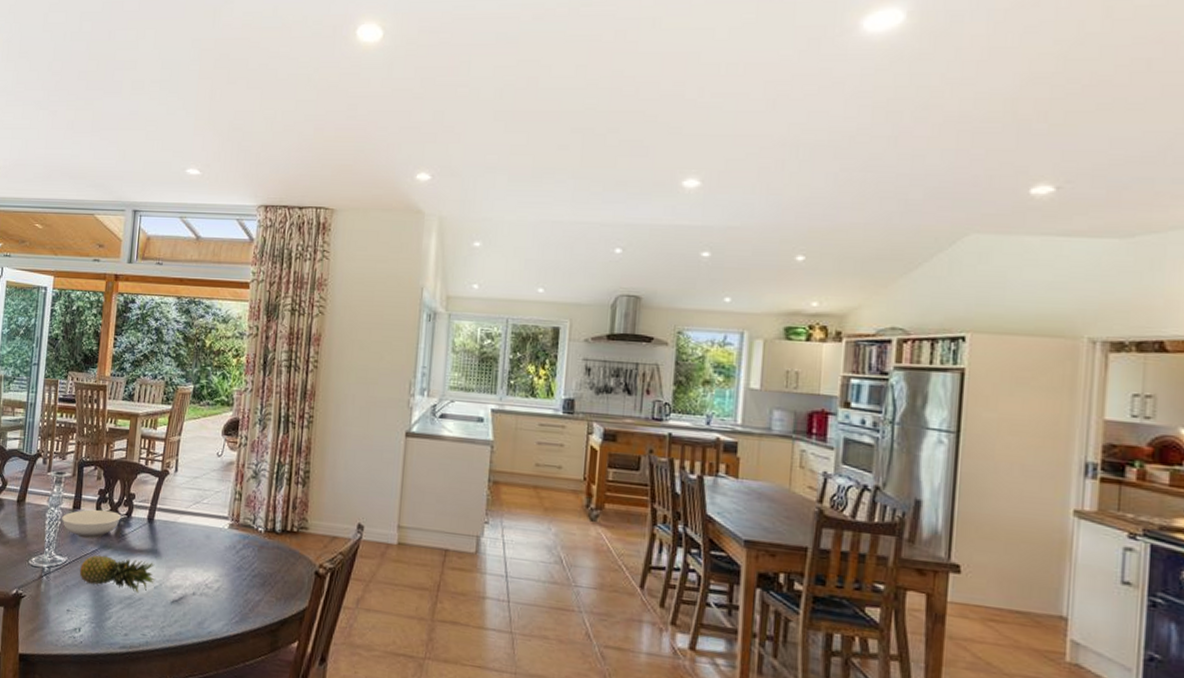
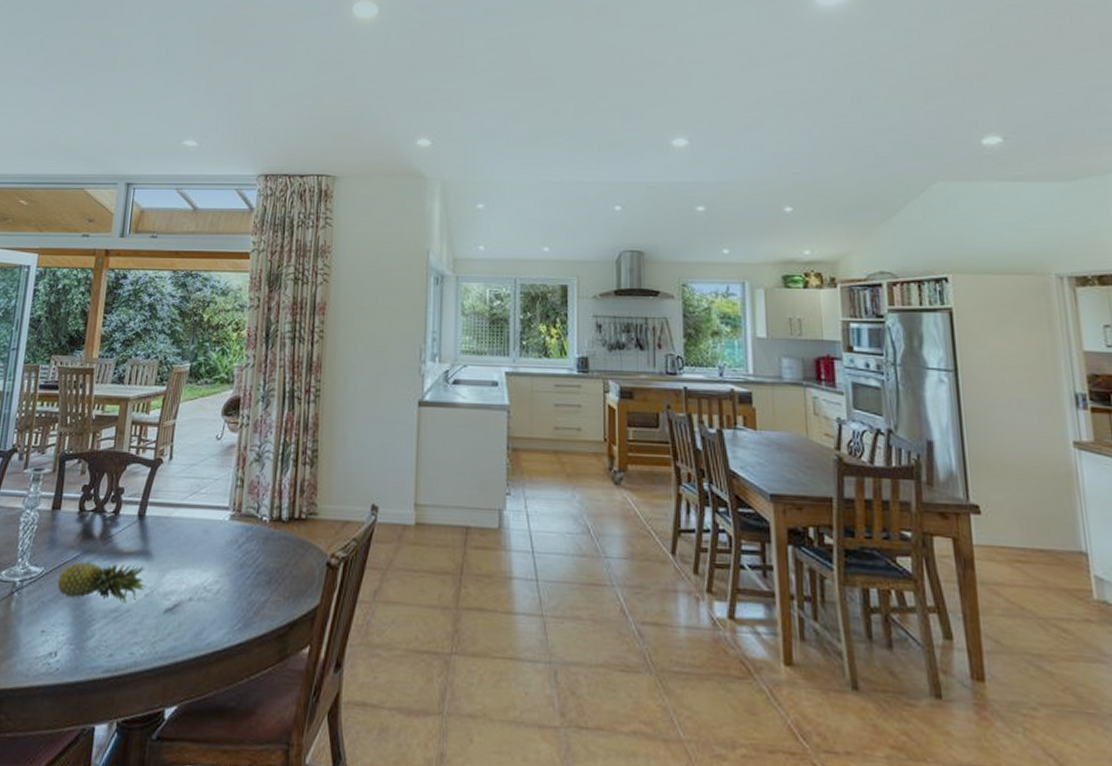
bowl: present [62,509,122,539] -> none [39,508,108,544]

